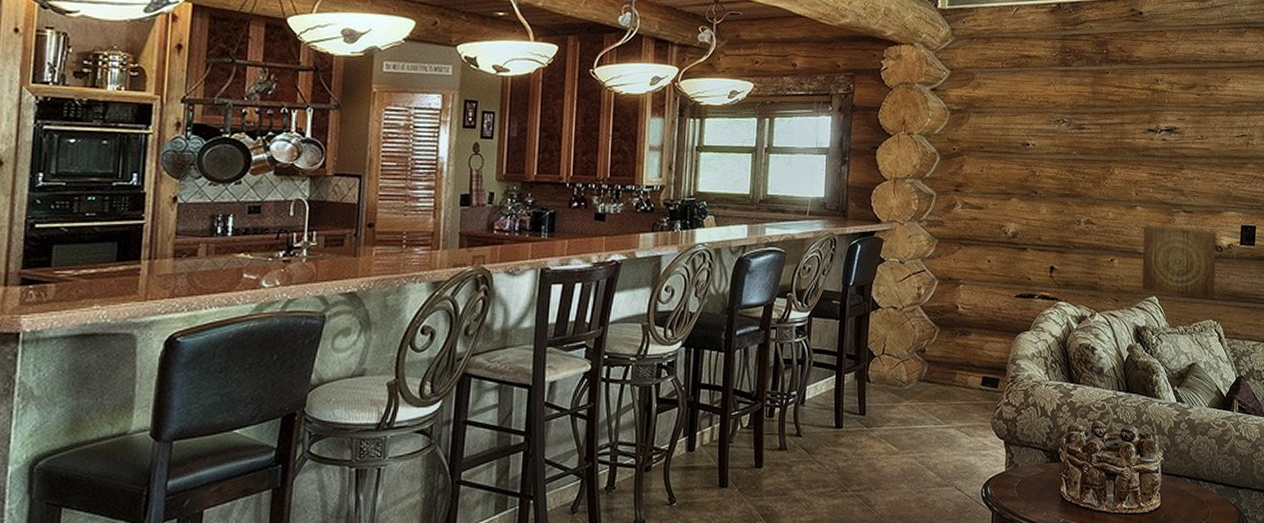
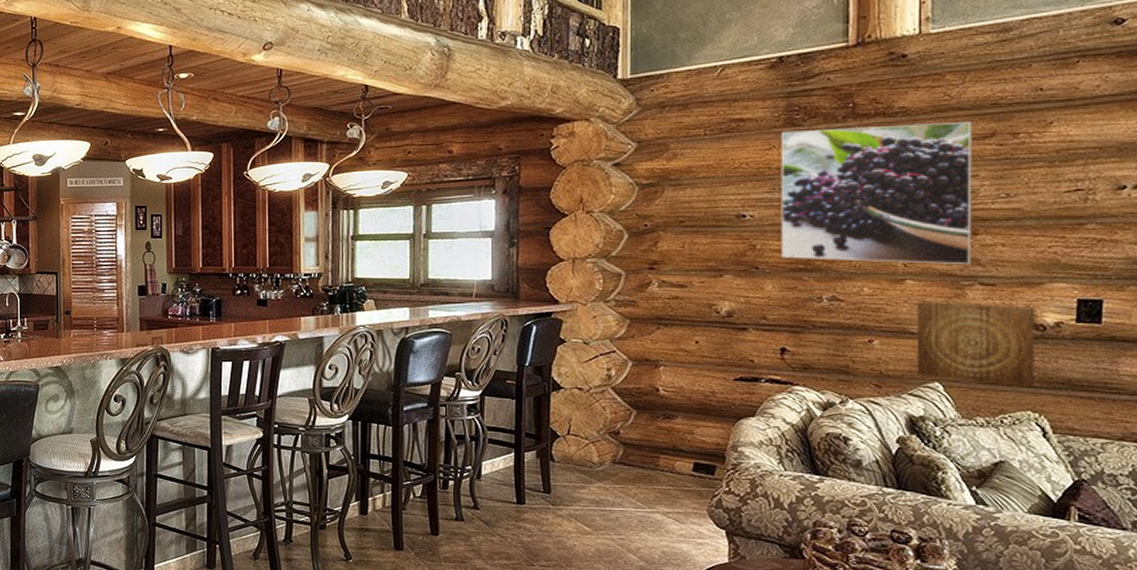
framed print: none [1053,70,1182,195] -> present [780,120,972,265]

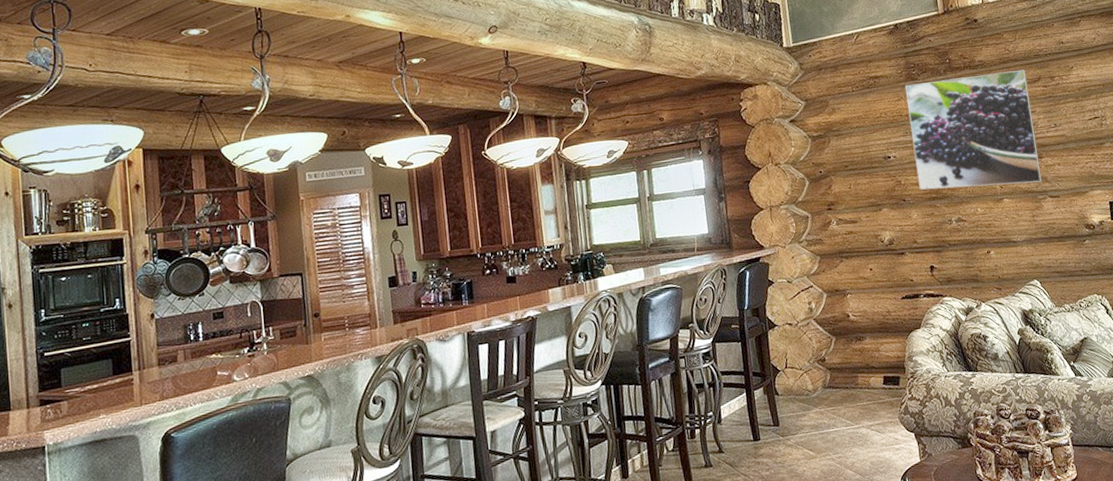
wall art: present [916,301,1035,388] -> none [1013,211,1095,276]

